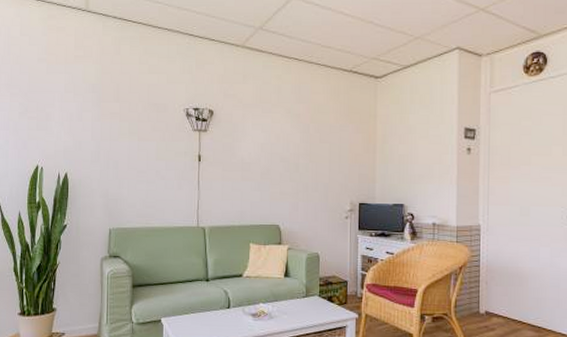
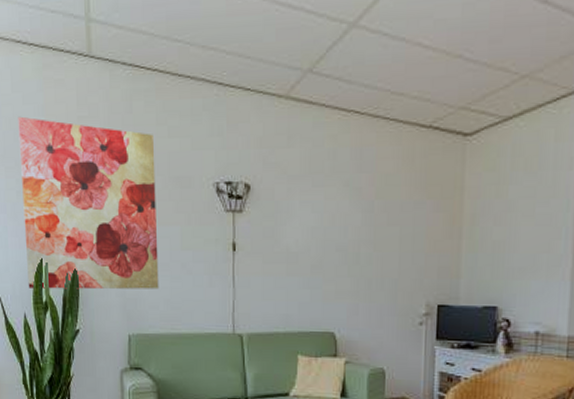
wall art: none [23,54,137,192] -> present [18,116,159,290]

